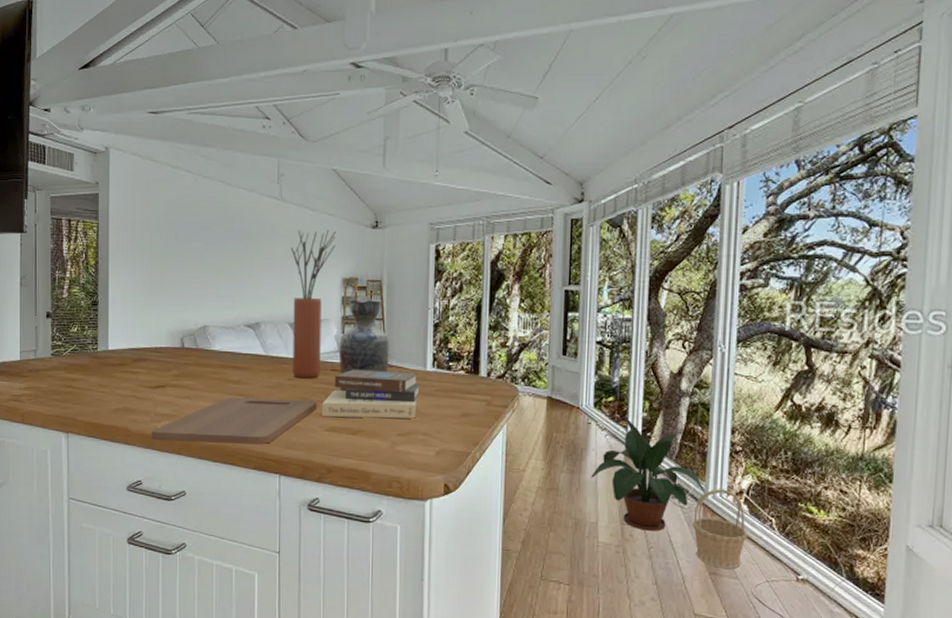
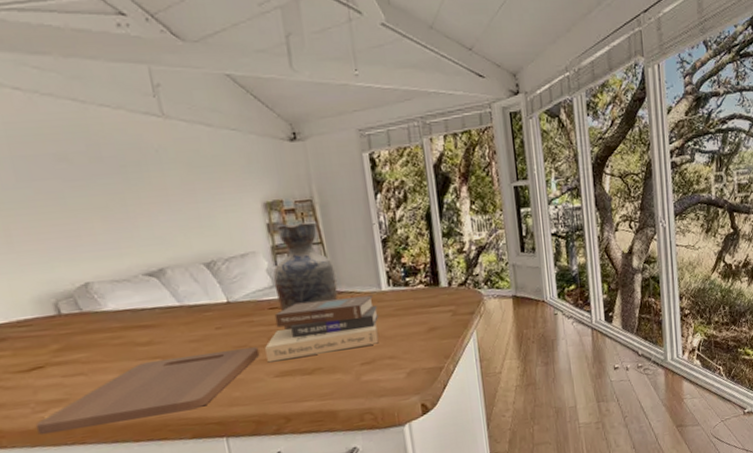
vase: present [291,230,336,379] -> none [188,148,256,325]
potted plant: present [591,416,706,531] -> none [564,301,665,404]
basket: present [693,489,749,570] -> none [657,350,703,420]

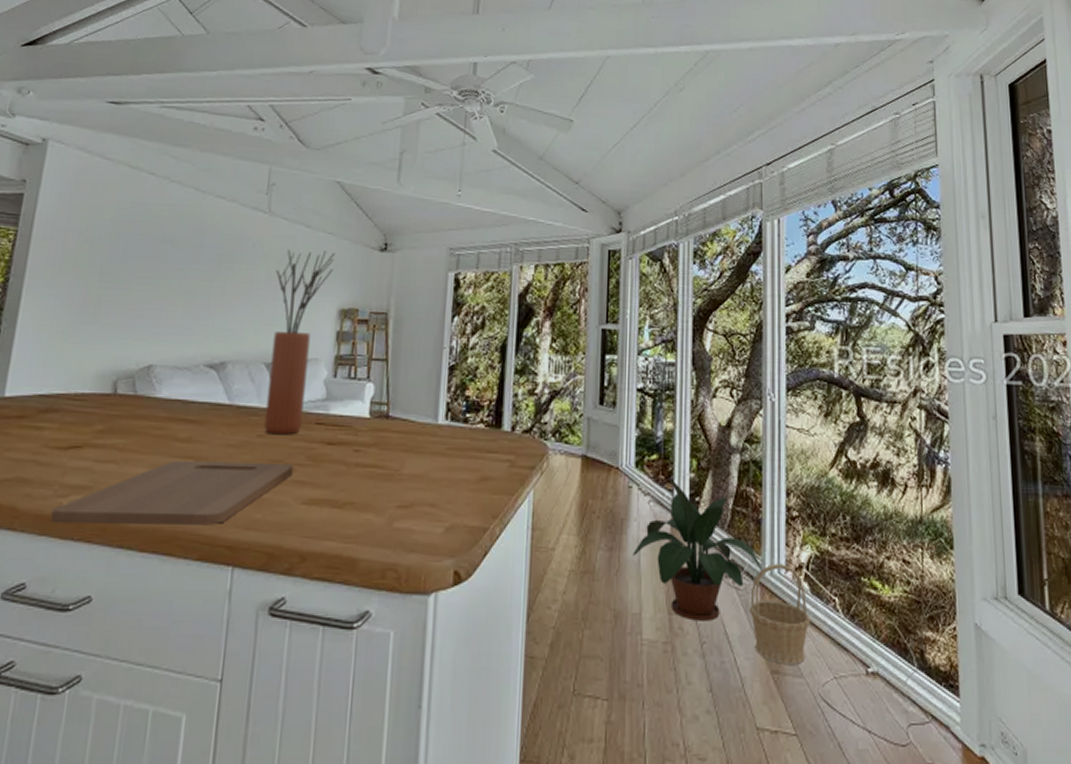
vase: none [188,148,256,325] -> present [264,249,335,435]
books: present [265,295,379,363] -> none [299,422,429,486]
ceramic jug: present [273,221,339,331] -> none [325,333,394,452]
potted plant: none [564,301,665,404] -> present [633,477,763,621]
basket: none [657,350,703,420] -> present [750,564,811,666]

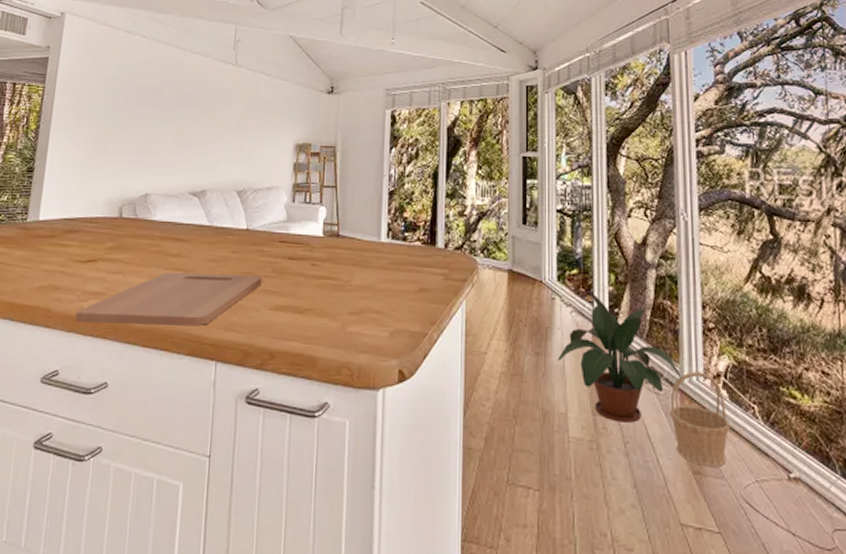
vase: present [264,249,335,435] -> none [237,95,290,251]

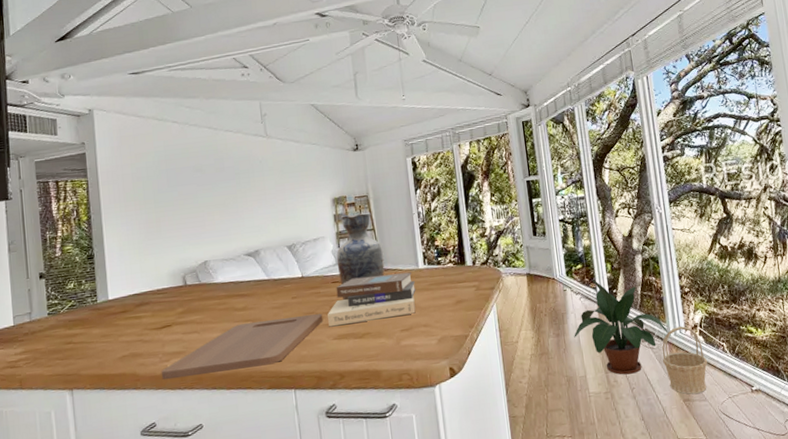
books: none [267,240,373,295] -> present [327,272,416,327]
ceramic jug: none [287,165,343,266] -> present [336,212,385,301]

